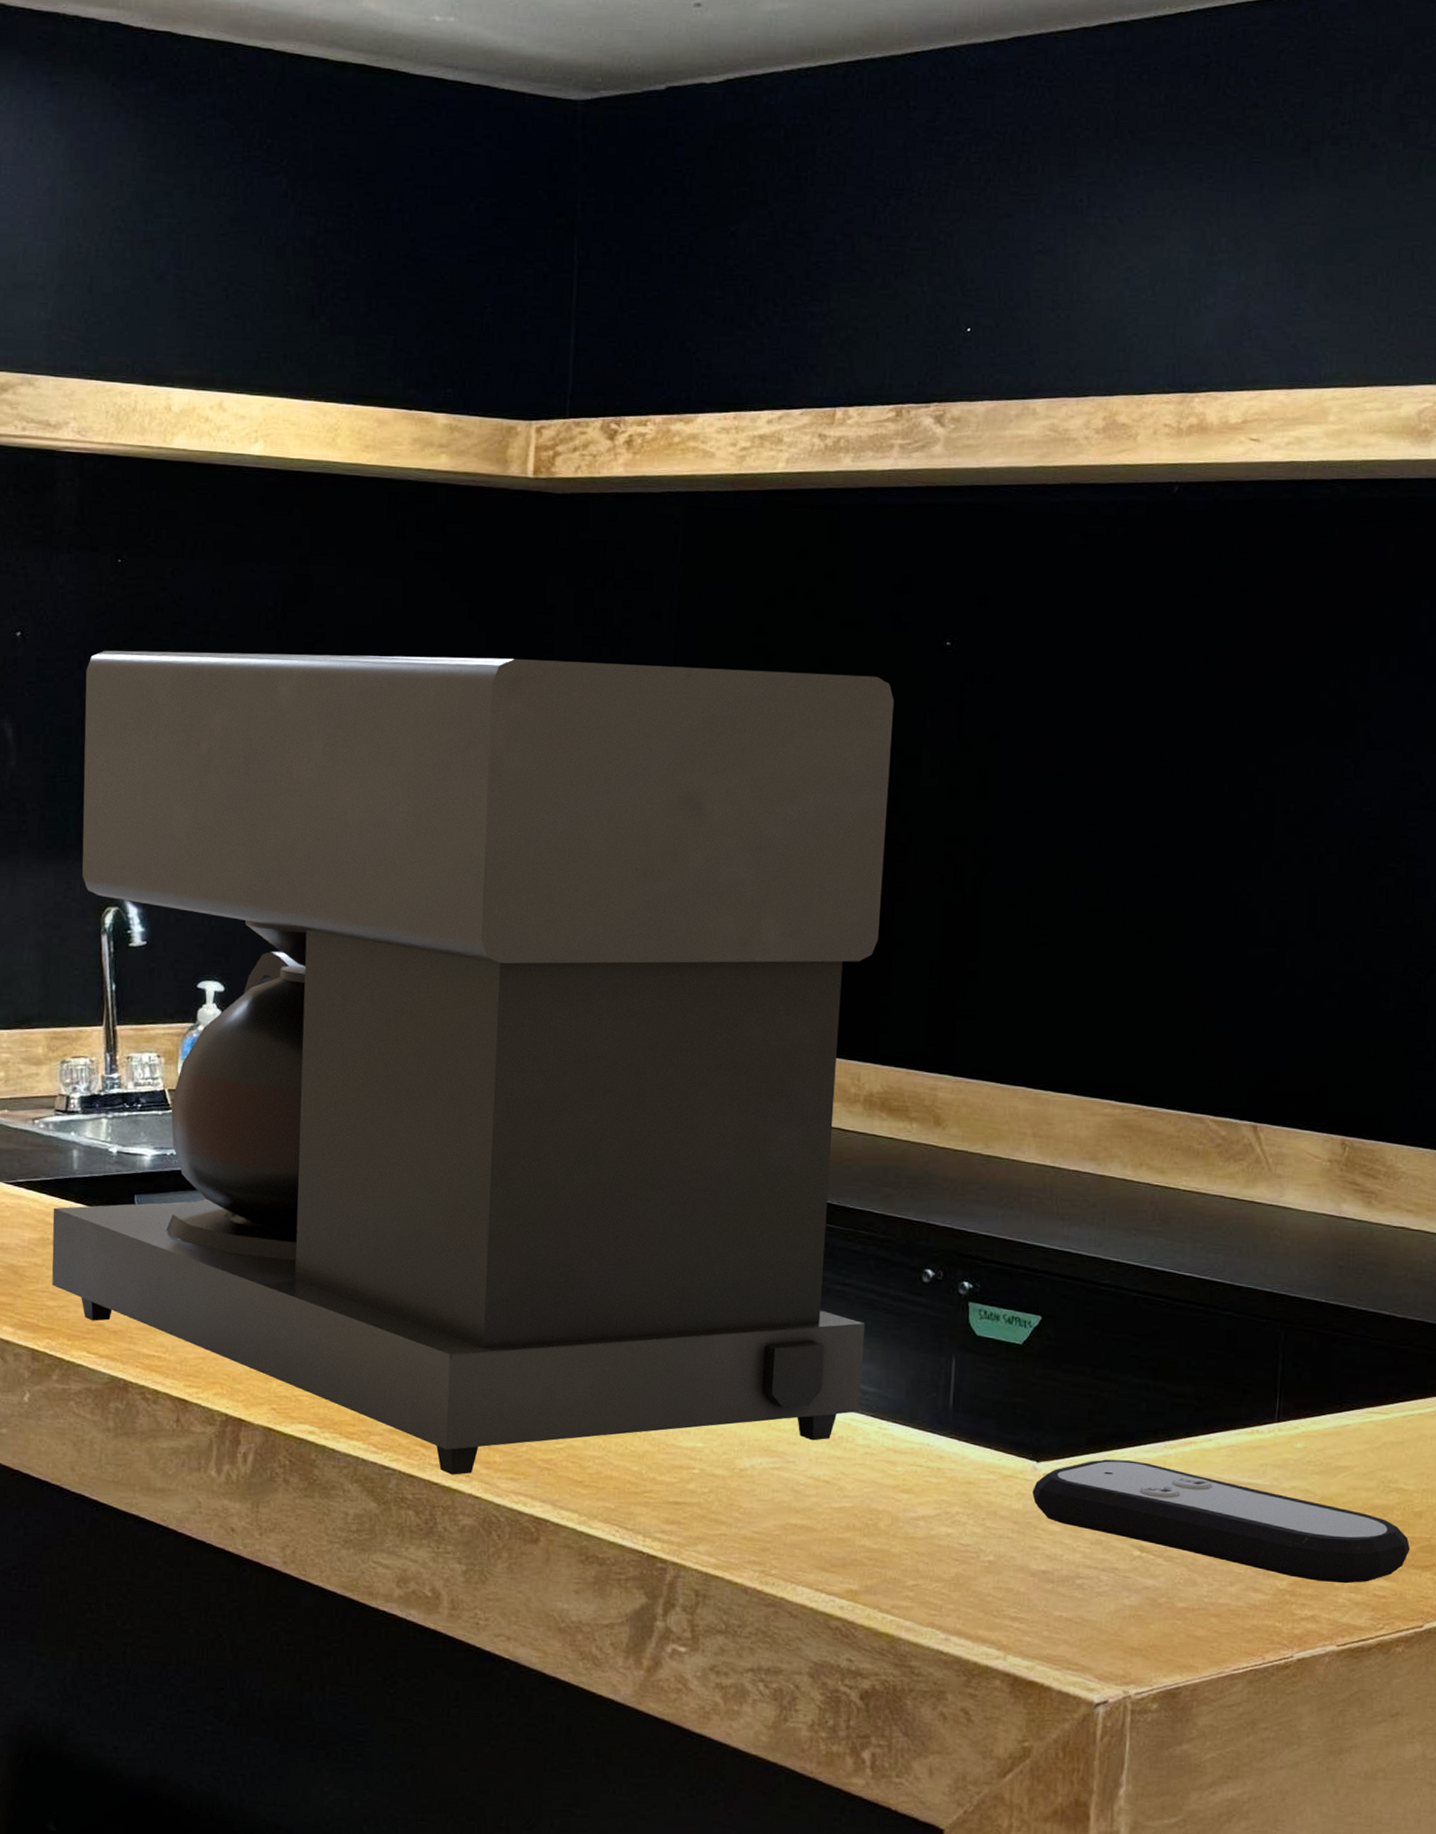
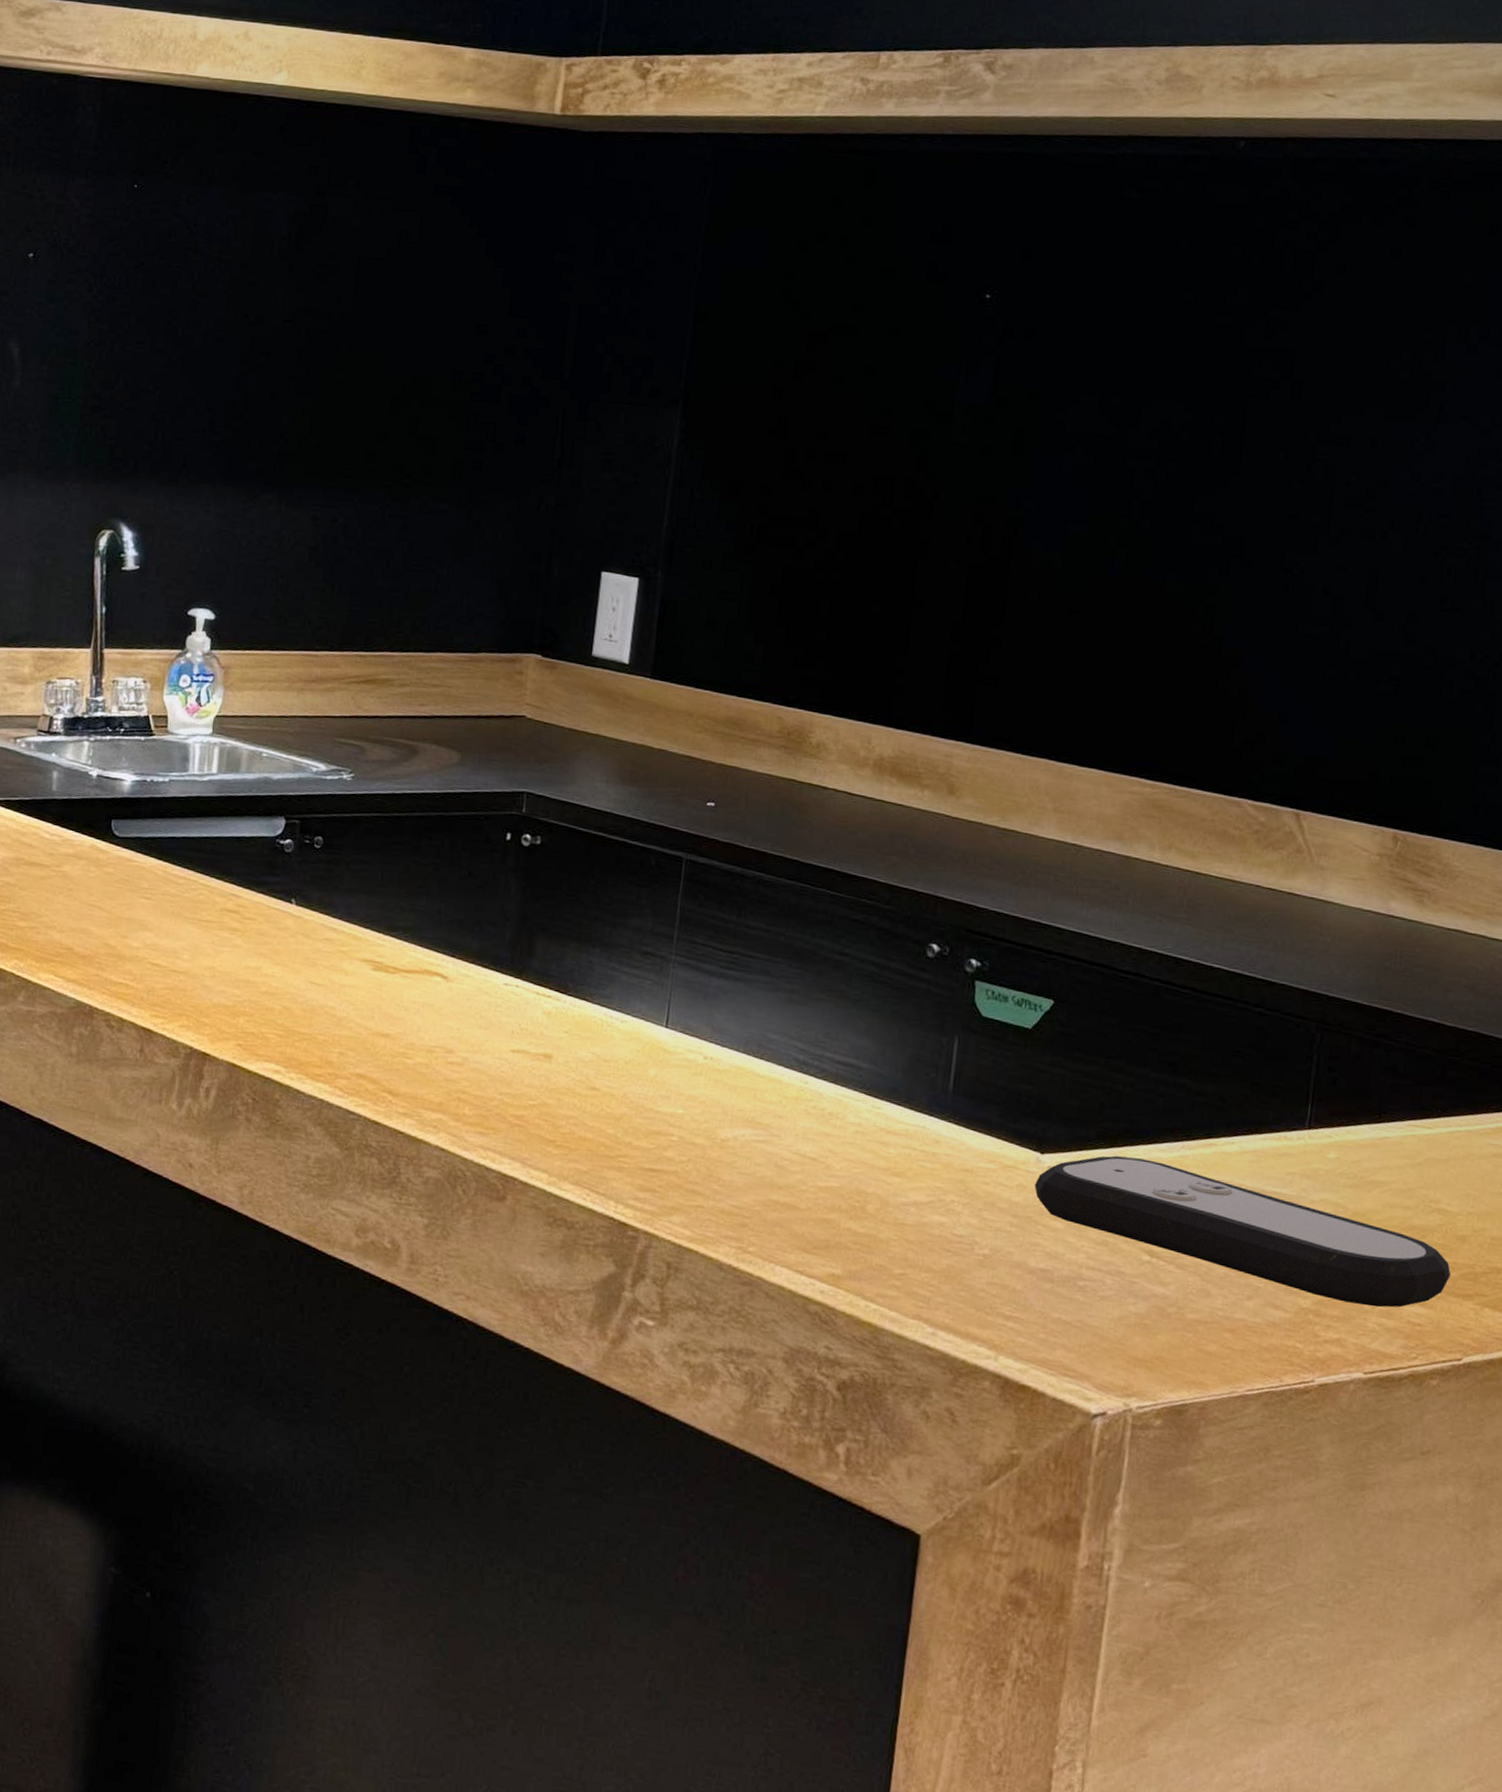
coffee maker: present [52,650,895,1475] -> none [23,274,928,1126]

